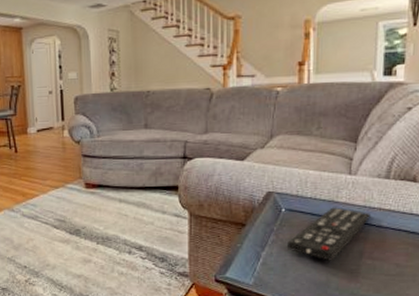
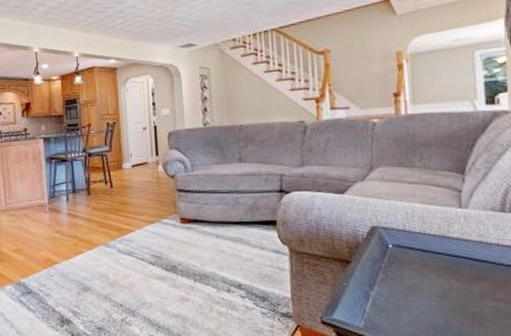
remote control: present [287,207,371,261] -> none [398,243,488,302]

